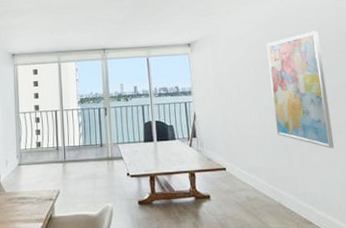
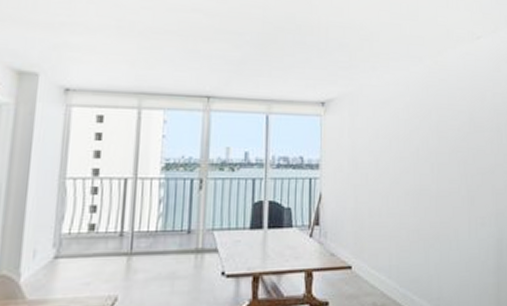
wall art: present [267,31,335,149] -> none [414,103,476,245]

